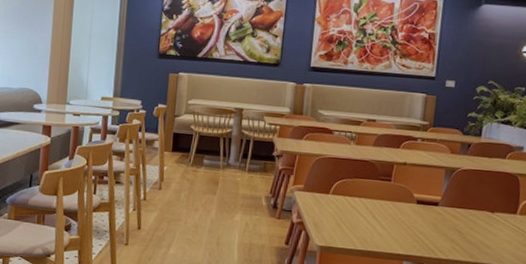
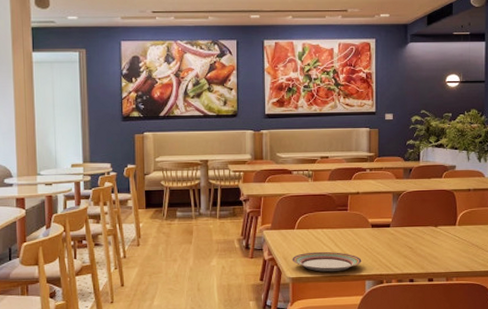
plate: none [323,221,402,247] -> present [292,251,362,272]

